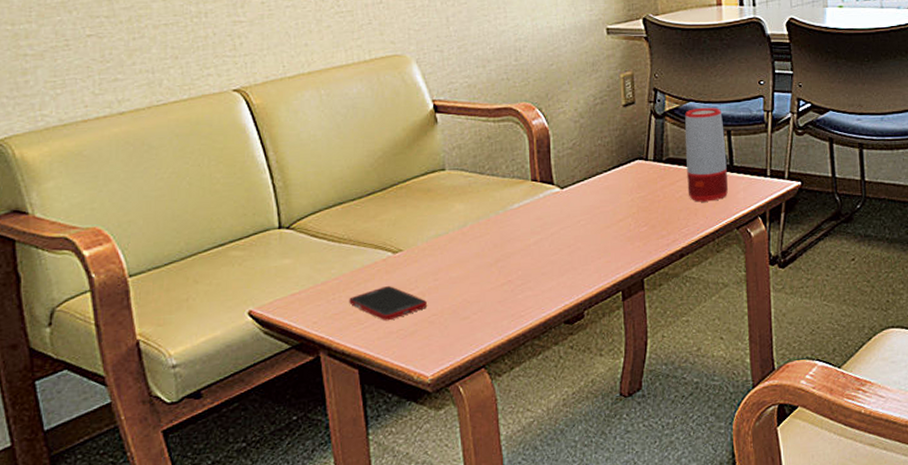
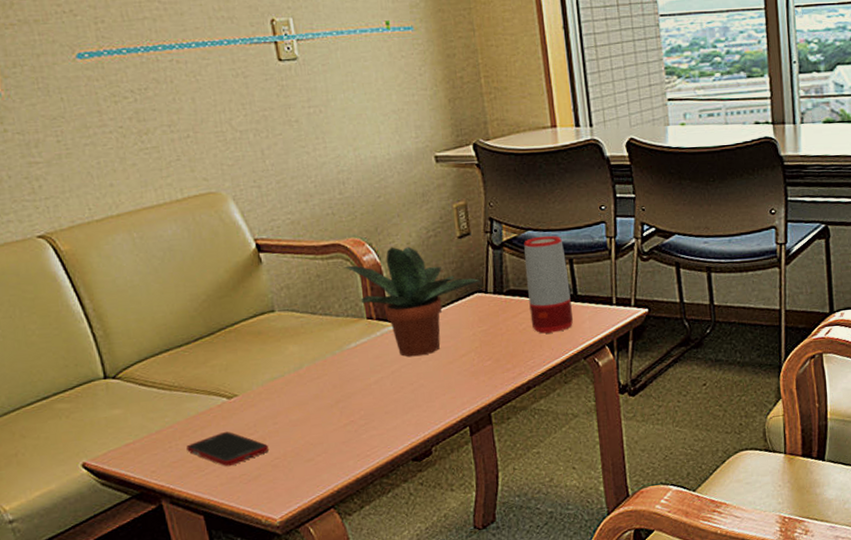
potted plant: none [514,112,643,220] -> present [344,246,482,357]

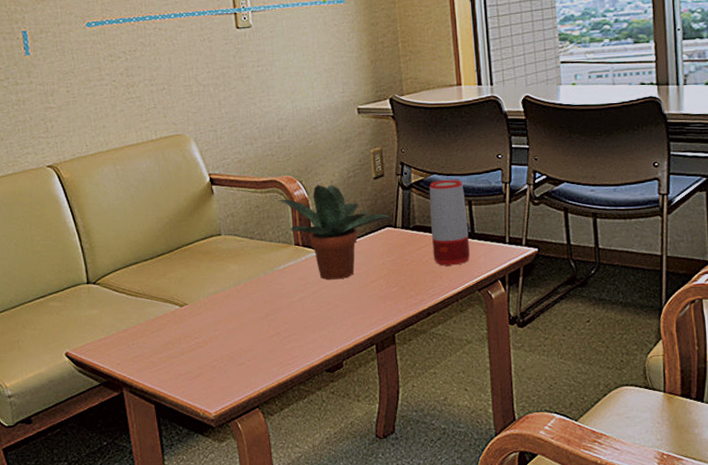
cell phone: present [186,432,270,467] -> none [145,335,210,365]

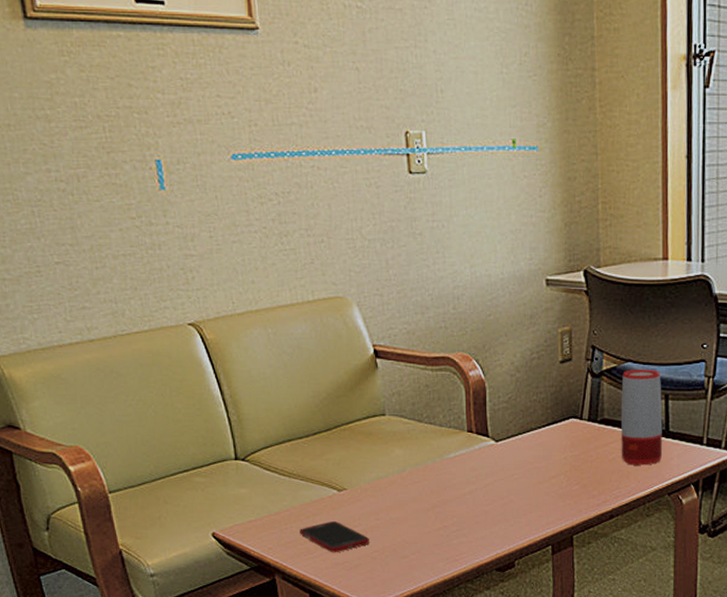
cell phone: none [145,335,210,365] -> present [300,521,370,553]
potted plant: present [278,184,392,280] -> none [451,365,578,473]

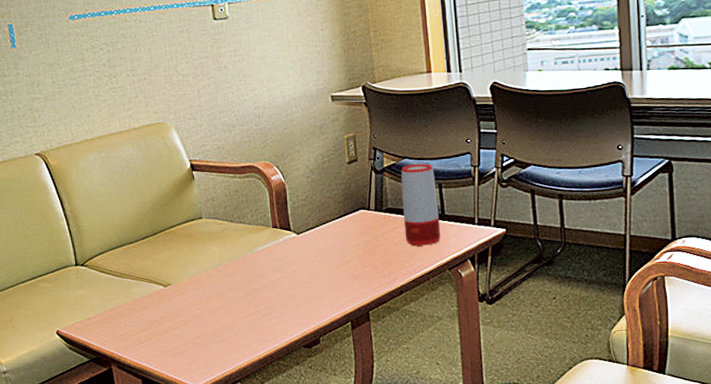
cell phone: present [300,521,370,553] -> none [132,313,193,342]

